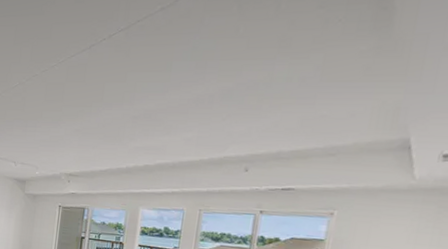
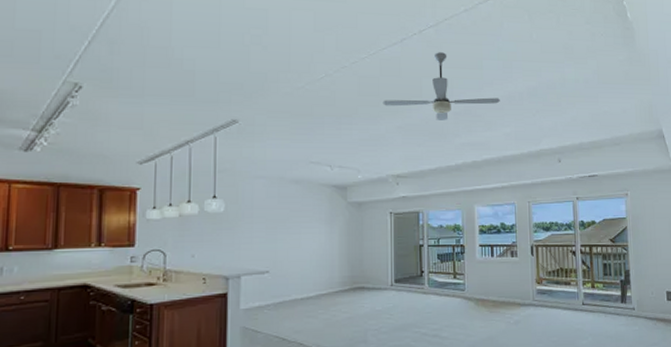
ceiling fan: none [65,56,186,124] -> present [382,52,500,120]

